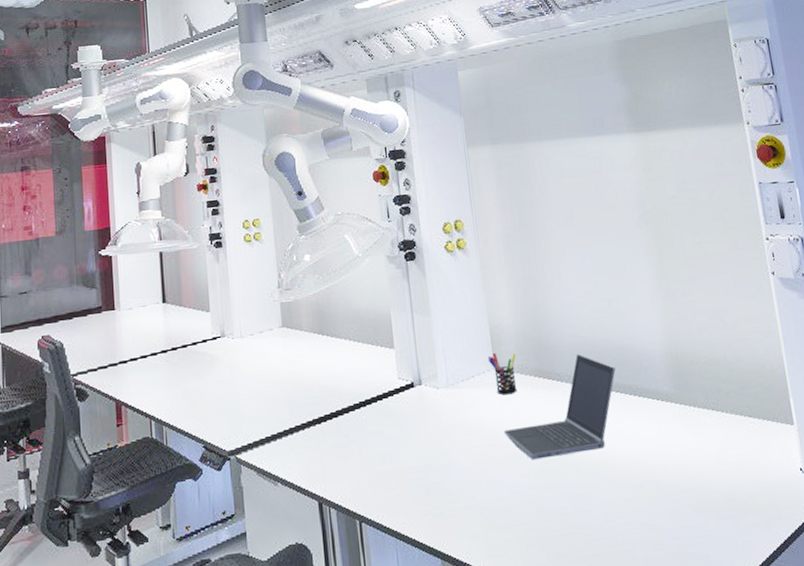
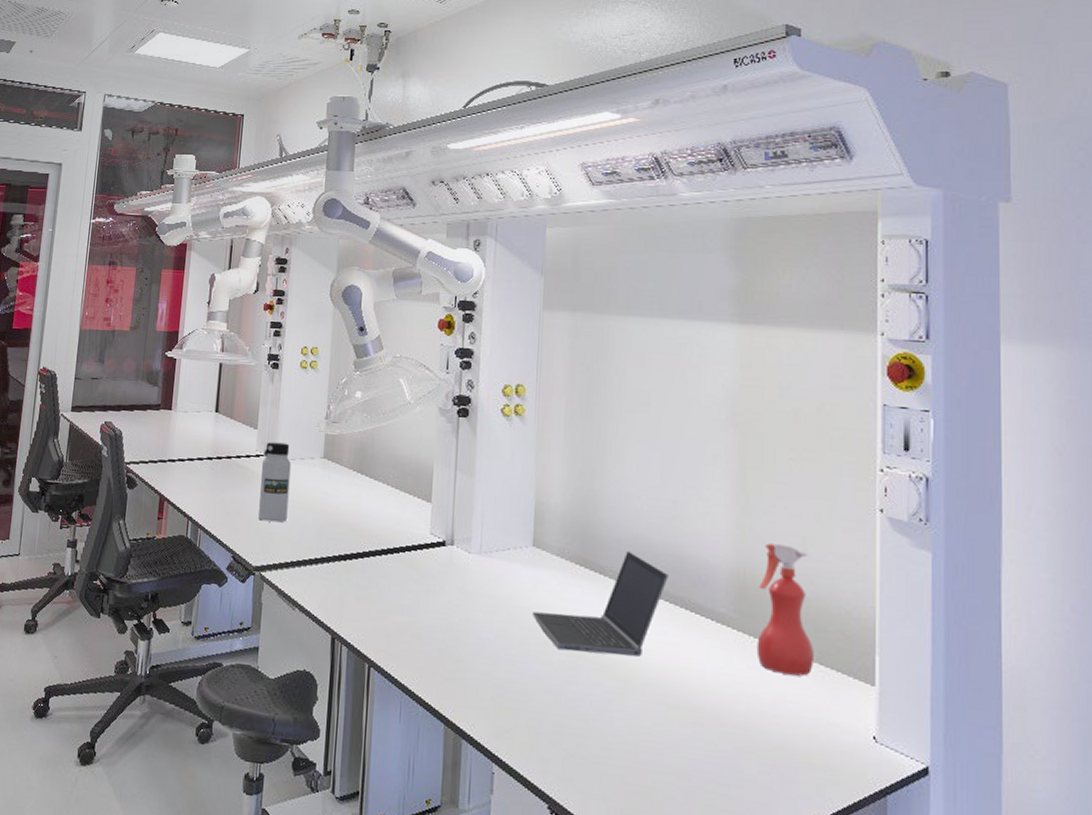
water bottle: none [219,319,255,403] -> present [258,442,291,523]
pen holder: present [487,352,517,395] -> none [527,529,559,576]
spray bottle: none [689,319,745,433] -> present [756,542,814,676]

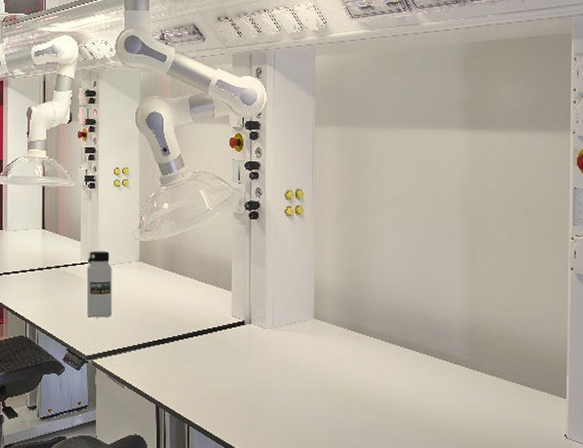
laptop computer: present [533,551,669,657] -> none [316,316,418,397]
spray bottle: present [756,542,814,676] -> none [483,300,524,397]

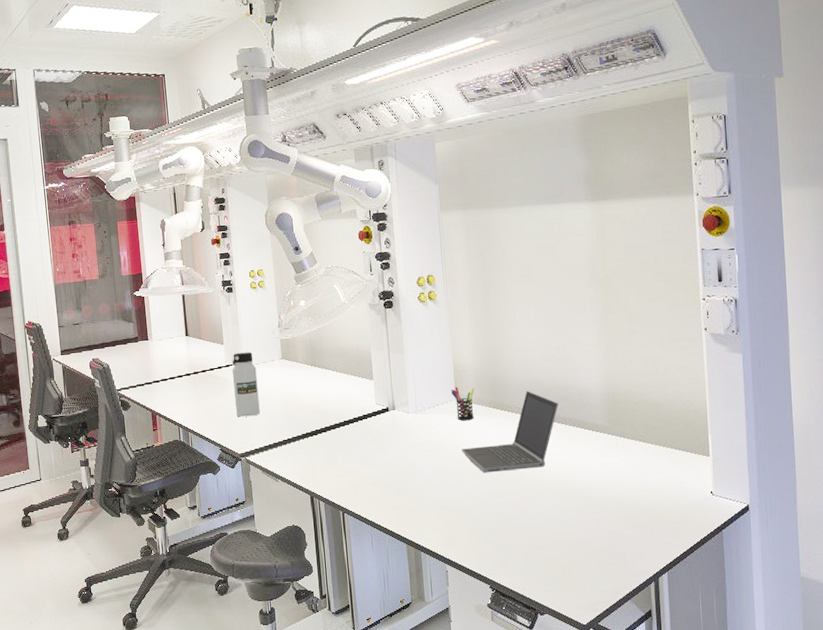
pen holder: none [309,305,334,340] -> present [450,386,475,420]
laptop computer: none [316,316,418,397] -> present [462,391,559,473]

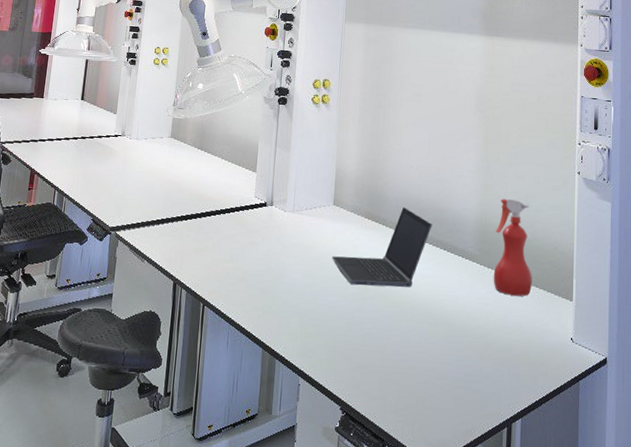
water bottle: present [232,352,260,417] -> none [115,124,144,190]
pen holder: present [450,386,475,420] -> none [329,191,353,228]
spray bottle: none [624,366,667,460] -> present [493,198,532,296]

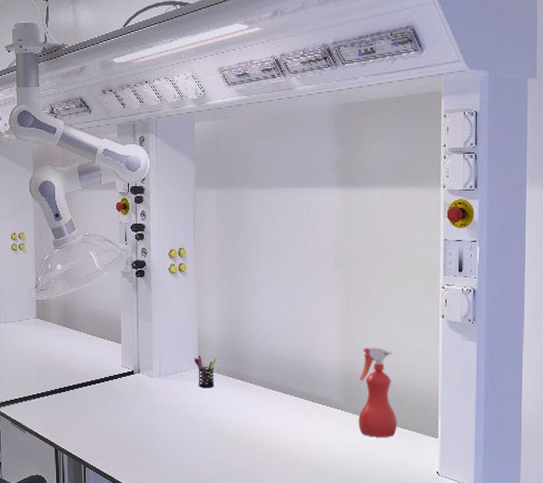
pen holder: none [329,191,353,228] -> present [193,355,217,387]
laptop computer: present [332,207,432,288] -> none [200,364,296,439]

